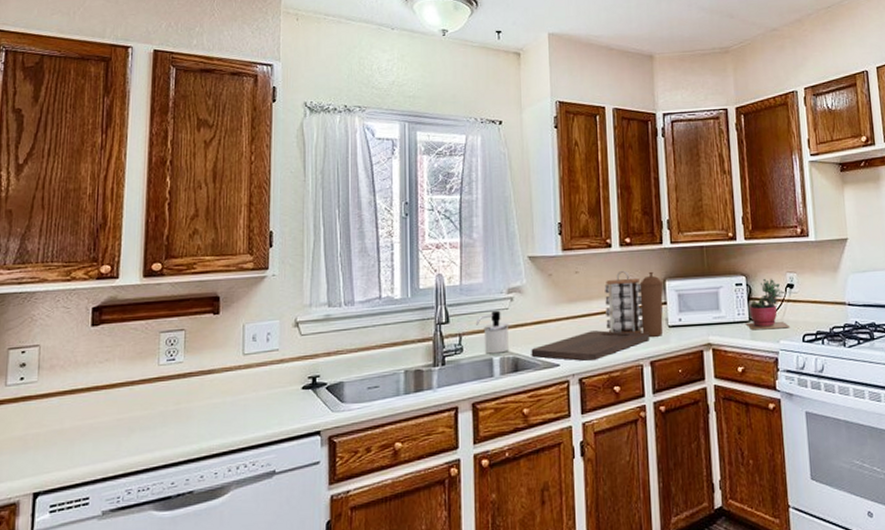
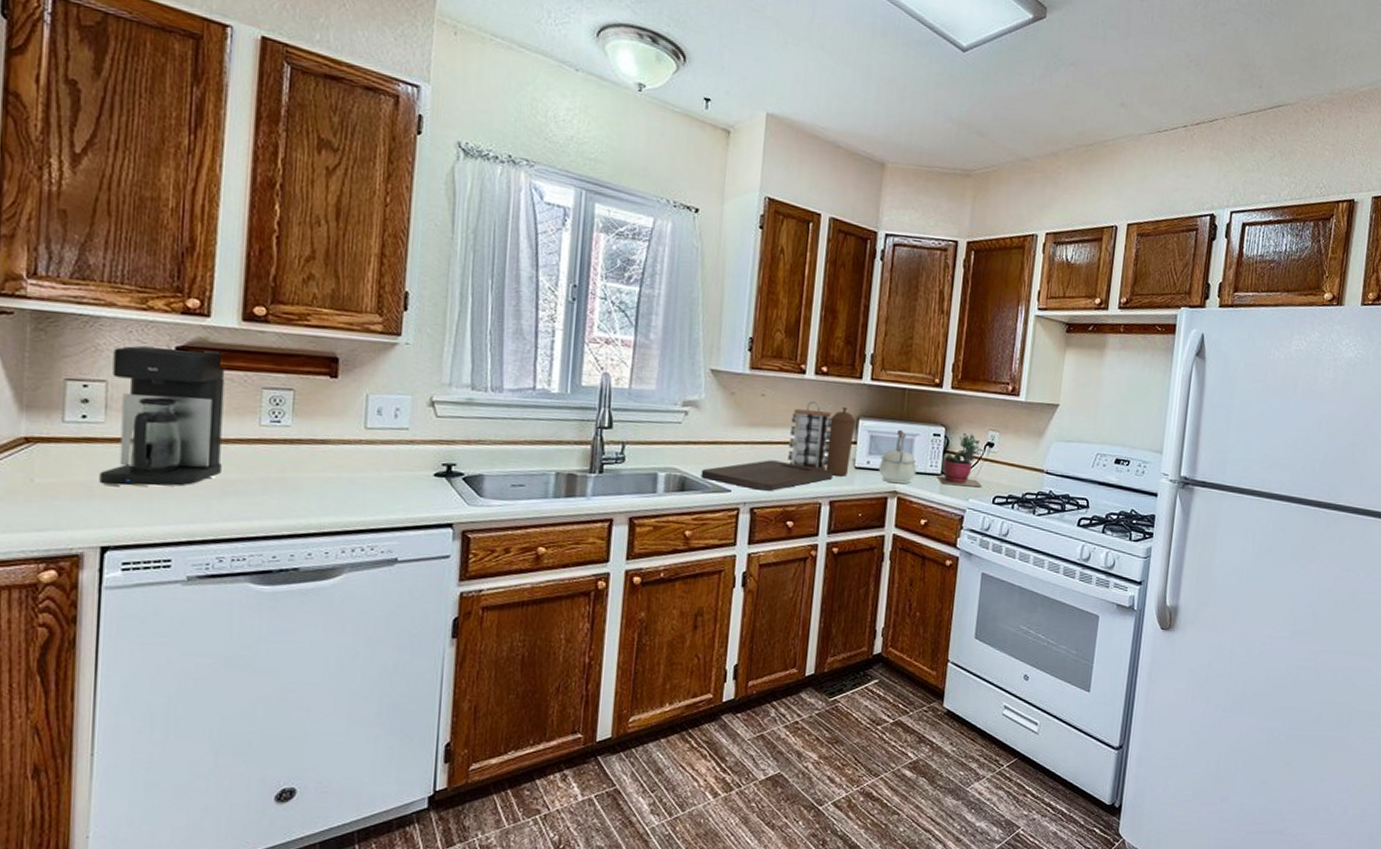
coffee maker: none [33,306,131,436] -> present [99,345,226,487]
soap dispenser: present [475,310,509,354] -> none [642,422,681,470]
kettle: none [690,284,726,337] -> present [878,429,917,485]

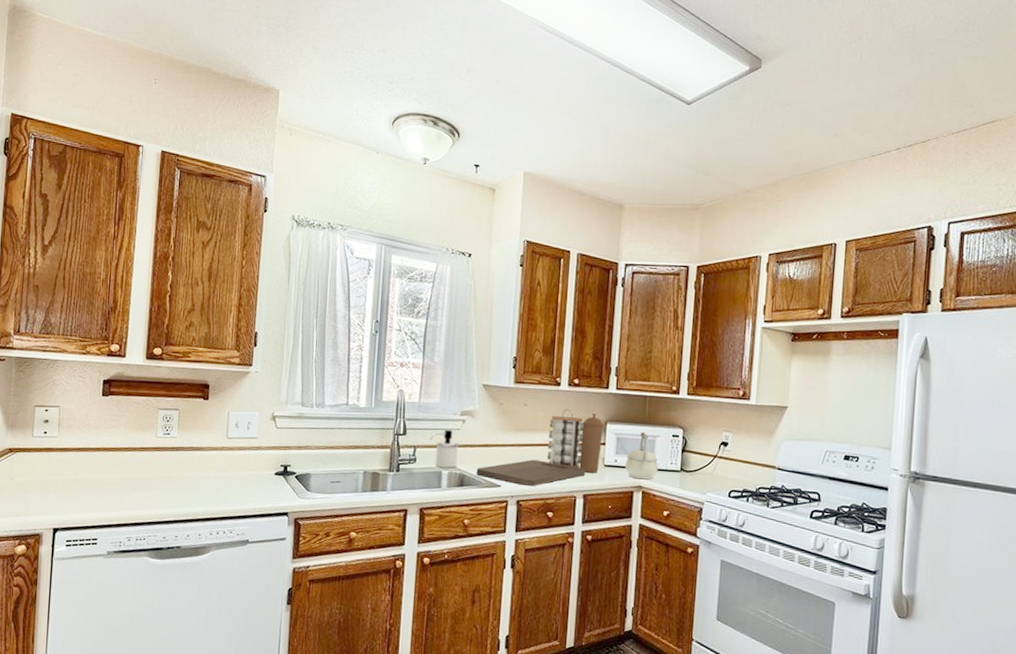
coffee maker: present [99,345,226,487] -> none [53,380,135,484]
soap dispenser: none [642,422,681,470] -> present [429,429,460,468]
succulent plant: present [936,432,983,488] -> none [676,433,719,483]

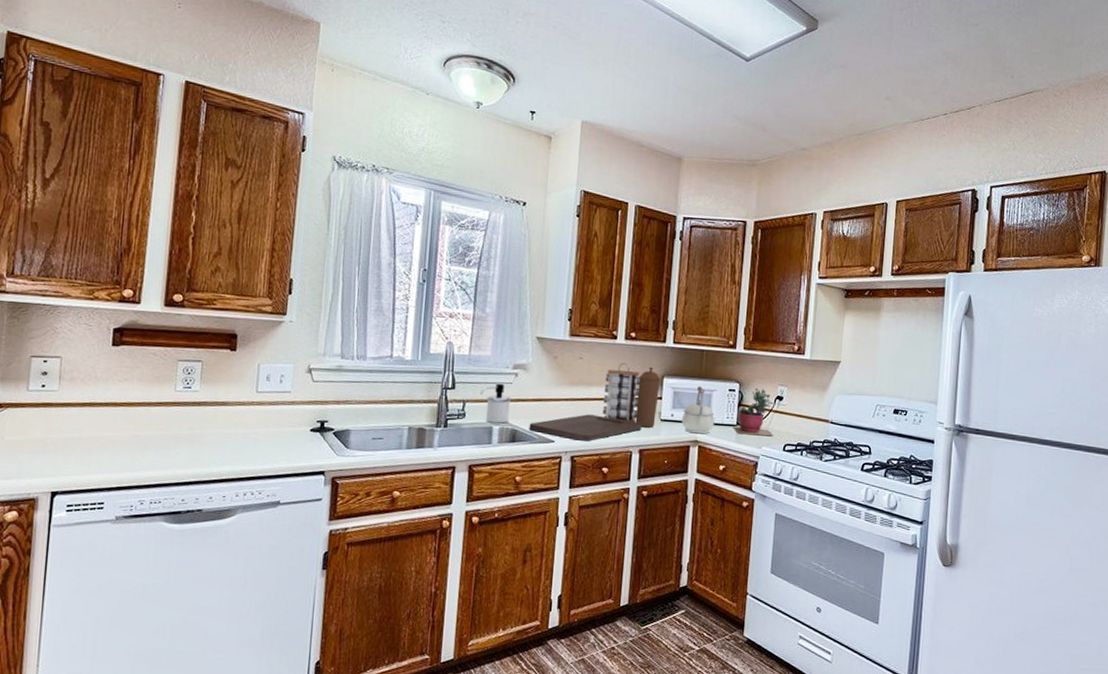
succulent plant: none [676,433,719,483] -> present [732,387,774,437]

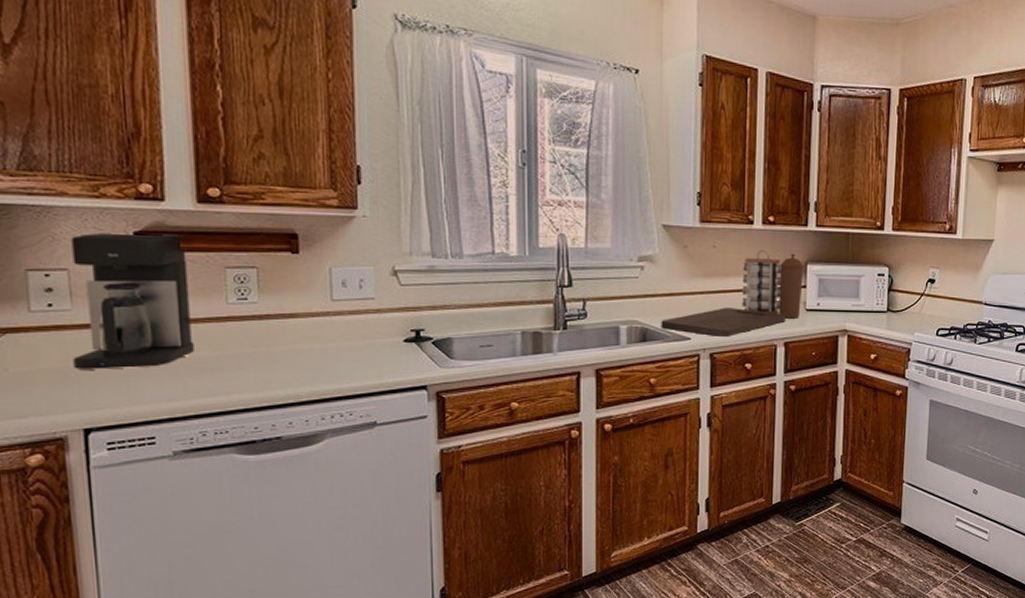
coffee maker: none [52,328,151,442] -> present [71,232,194,370]
soap dispenser: present [479,383,512,424] -> none [601,278,639,322]
kettle: present [681,386,715,434] -> none [828,271,864,323]
succulent plant: present [732,387,774,437] -> none [883,271,927,322]

